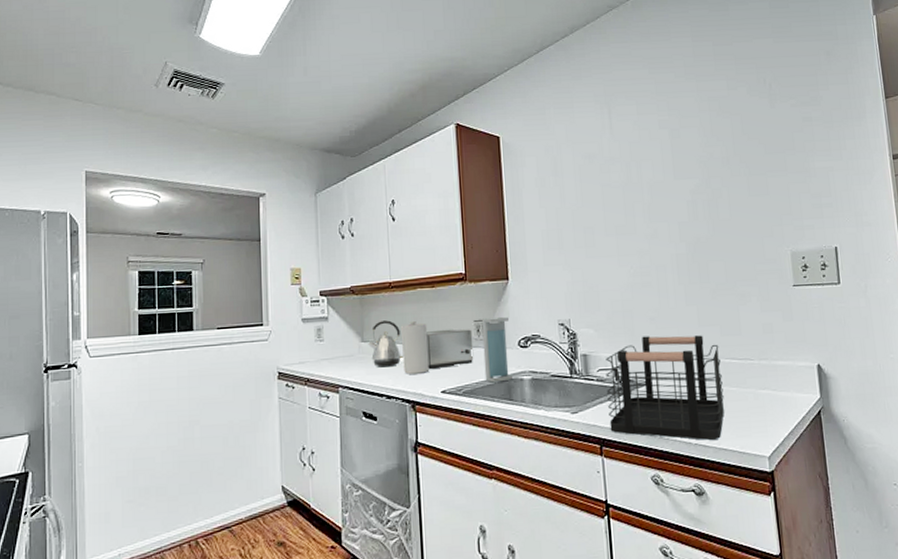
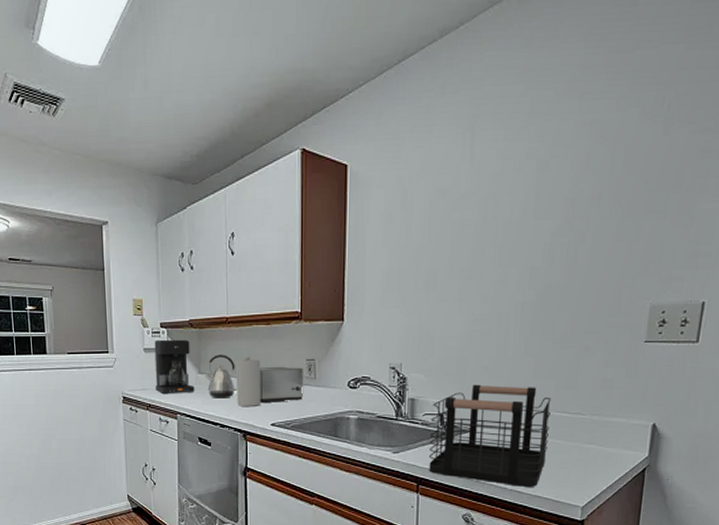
coffee maker: none [313,306,358,367] -> present [154,339,195,395]
soap dispenser: present [481,317,514,383] -> none [313,358,341,419]

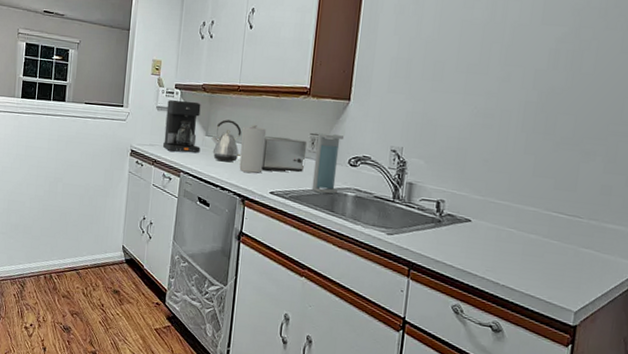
soap dispenser: none [313,358,341,419] -> present [311,133,345,194]
dish rack: present [429,384,552,487] -> none [421,175,549,286]

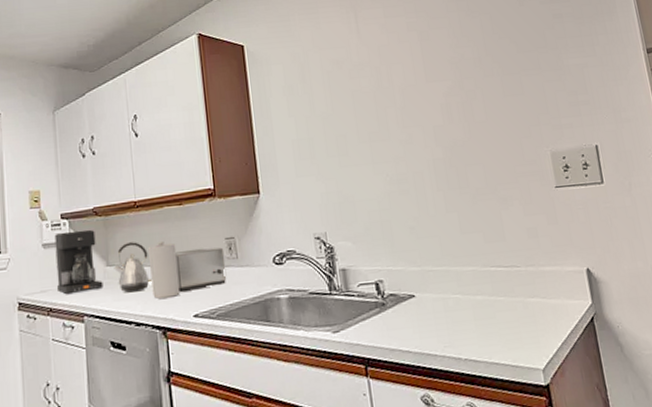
soap dispenser: present [311,133,345,194] -> none [233,233,270,304]

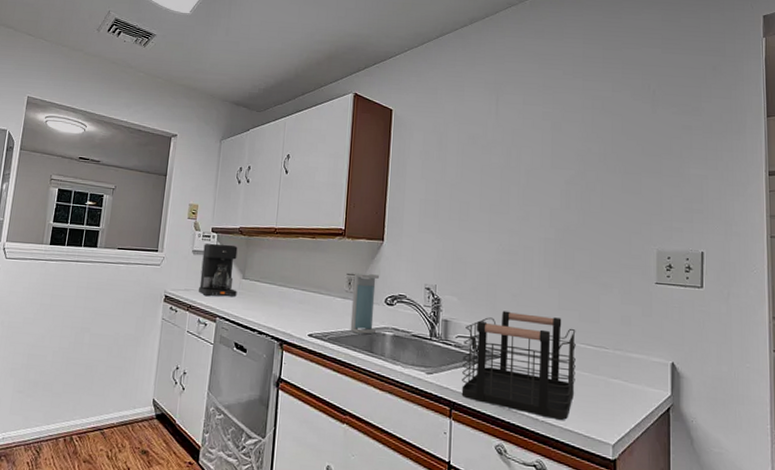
kettle: present [114,242,153,293] -> none [248,262,279,305]
paper towel holder: present [147,242,180,300] -> none [277,266,304,316]
toaster: present [175,247,227,293] -> none [299,277,344,314]
soap dispenser: none [233,233,270,304] -> present [350,273,380,334]
dish rack: none [366,243,494,355] -> present [461,311,576,420]

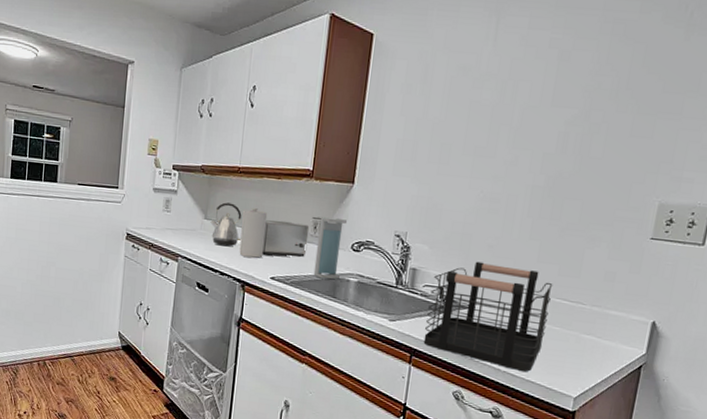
coffee maker: present [198,243,238,298] -> none [159,181,200,238]
kettle: none [248,262,279,305] -> present [210,202,242,247]
paper towel holder: none [277,266,304,316] -> present [239,208,268,258]
toaster: none [299,277,344,314] -> present [262,219,310,258]

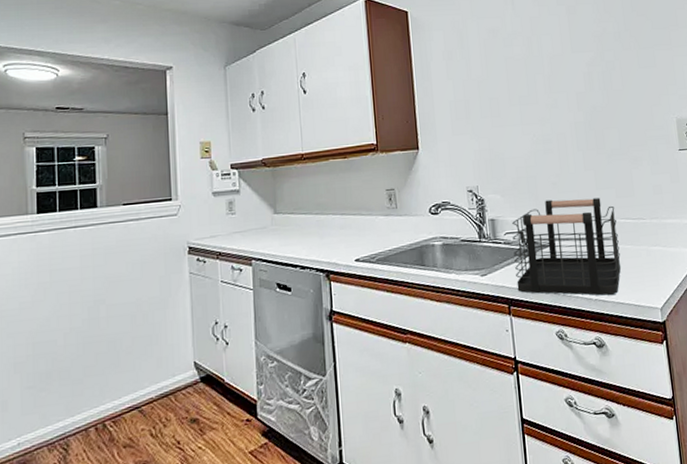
kettle: present [210,202,242,247] -> none [281,191,318,239]
paper towel holder: present [239,208,268,258] -> none [313,192,343,245]
toaster: present [262,219,310,258] -> none [339,197,387,239]
soap dispenser: present [313,217,348,280] -> none [393,185,425,250]

